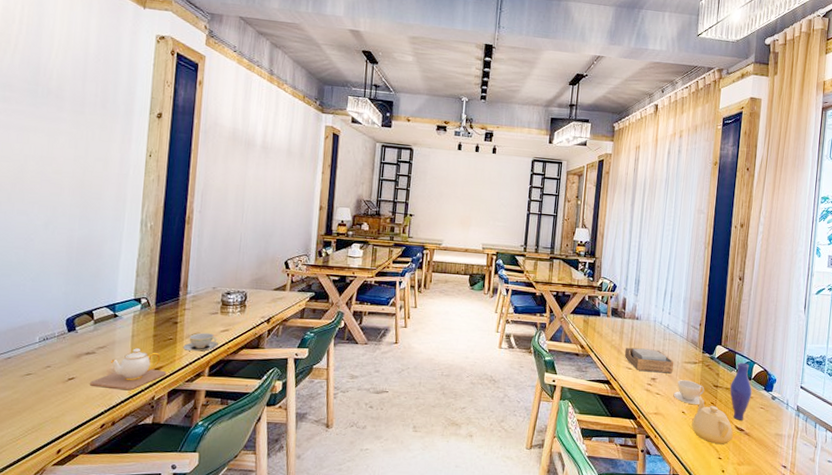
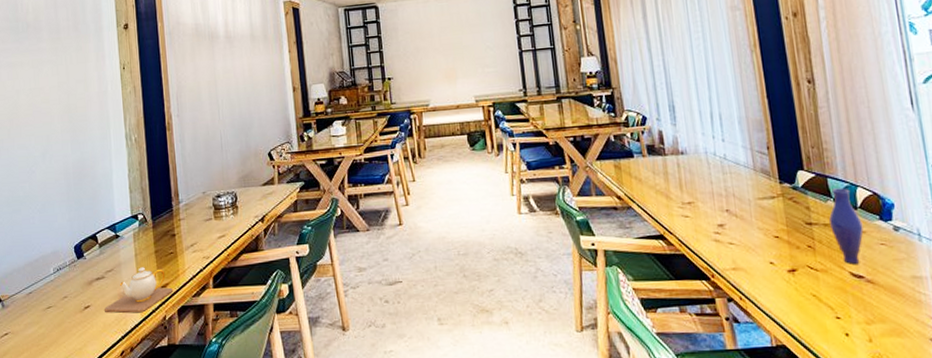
teacup: present [183,332,218,351] -> none [184,241,218,263]
napkin holder: present [624,347,674,374] -> none [674,187,746,217]
teacup: present [673,380,705,405] -> none [752,221,798,252]
teapot: present [691,395,734,444] -> none [786,238,851,299]

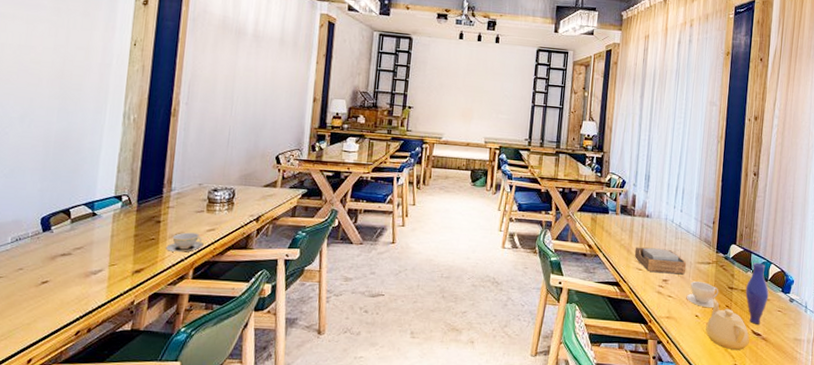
teapot: present [104,267,173,314] -> none [65,249,147,295]
teacup: none [184,241,218,263] -> present [166,232,204,252]
napkin holder: none [674,187,746,217] -> present [634,247,687,275]
teacup: none [752,221,798,252] -> present [686,281,719,308]
teapot: none [786,238,851,299] -> present [705,298,750,350]

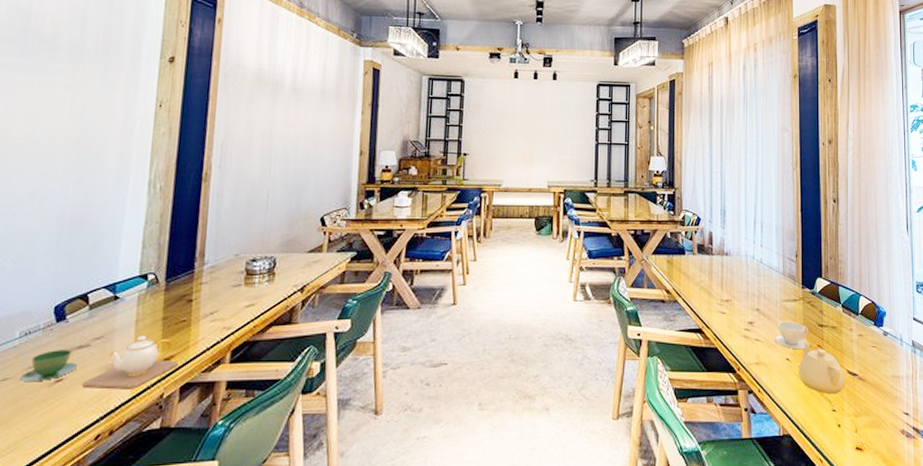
teacup: none [12,255,62,282] -> present [20,350,78,382]
teapot: none [65,249,147,295] -> present [82,335,178,390]
teacup: present [166,232,204,252] -> none [199,310,242,333]
napkin holder: present [634,247,687,275] -> none [716,288,772,315]
vase: present [745,262,769,324] -> none [836,296,861,363]

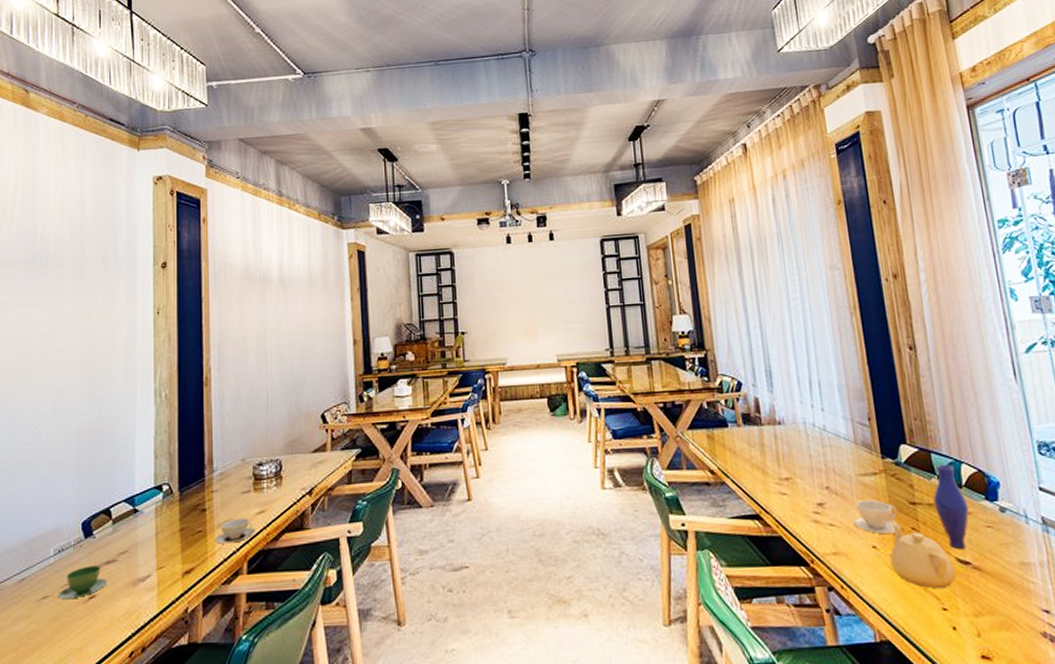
teapot: present [82,335,178,390] -> none [113,548,198,605]
teacup: none [199,310,242,333] -> present [215,518,255,544]
vase: none [836,296,861,363] -> present [933,464,970,549]

